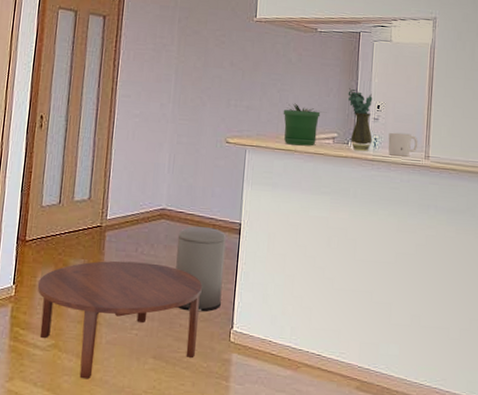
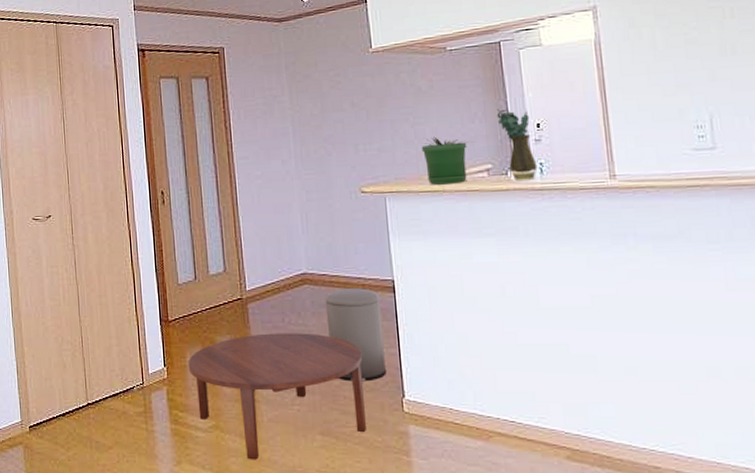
mug: present [388,132,418,158] -> none [557,151,599,182]

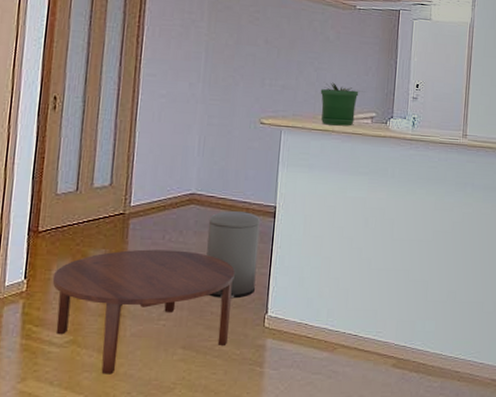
vase: present [496,109,538,182] -> none [387,67,412,132]

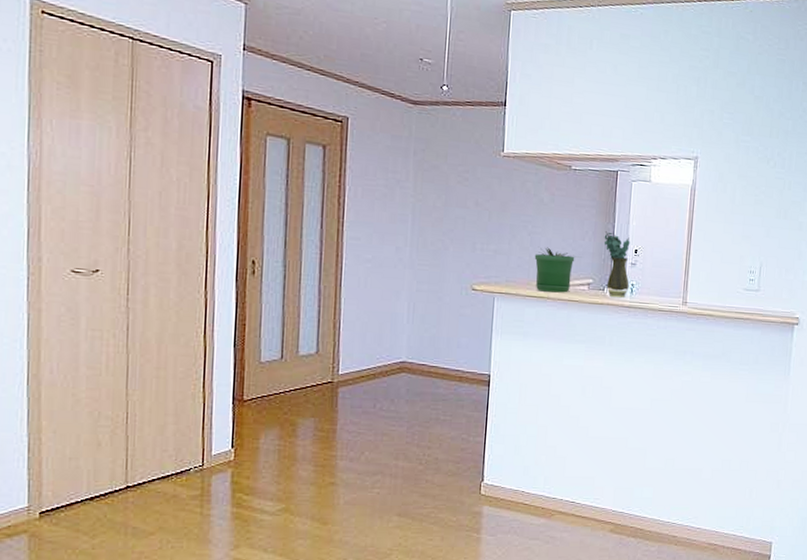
coffee table: present [52,249,235,375] -> none [260,418,449,541]
pedal bin: present [206,211,261,299] -> none [419,379,475,467]
vase: none [387,67,412,132] -> present [604,231,630,299]

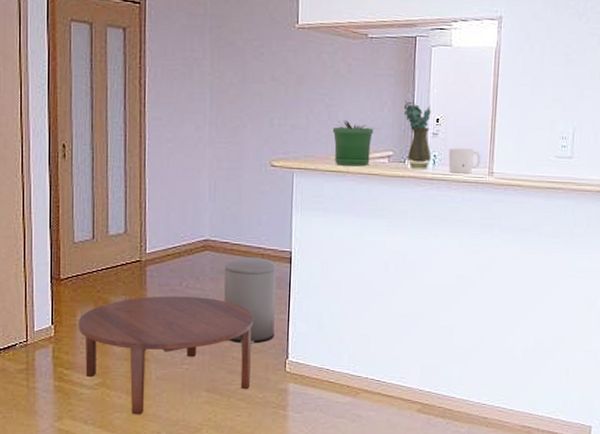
coffee table: none [260,418,449,541] -> present [78,296,253,415]
pedal bin: none [419,379,475,467] -> present [223,257,277,344]
mug: none [645,277,676,304] -> present [448,148,481,175]

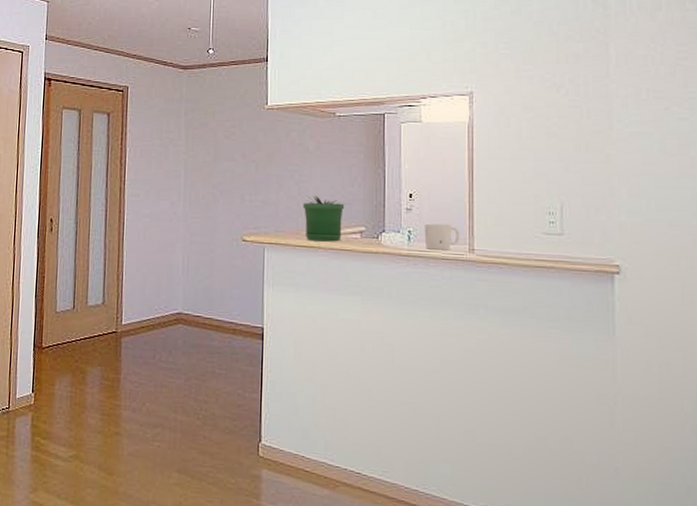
coffee table: present [78,296,253,415] -> none [56,368,225,493]
pedal bin: present [223,257,277,344] -> none [195,331,249,424]
vase: present [403,101,432,171] -> none [374,176,406,247]

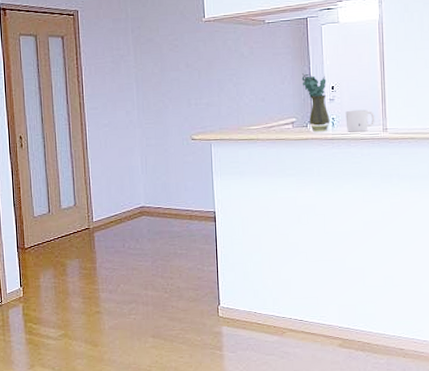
planter: present [302,195,349,242] -> none [241,95,281,134]
vase: none [374,176,406,247] -> present [301,73,330,133]

